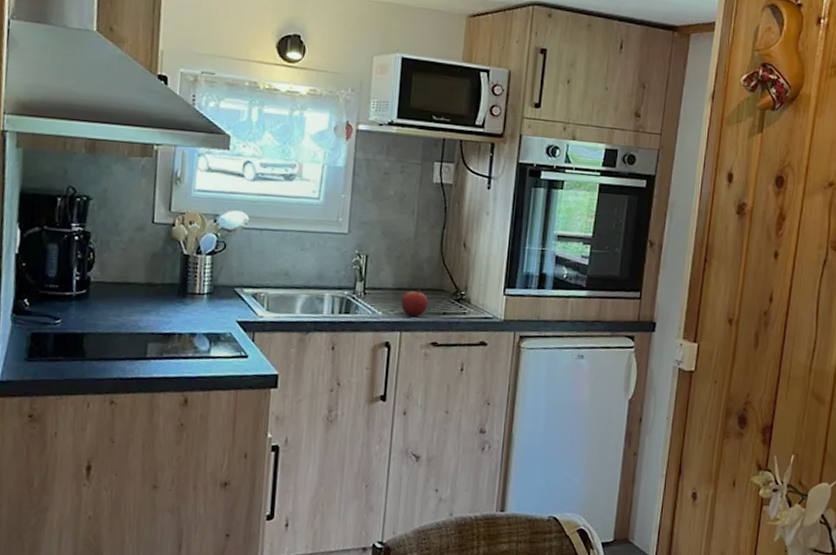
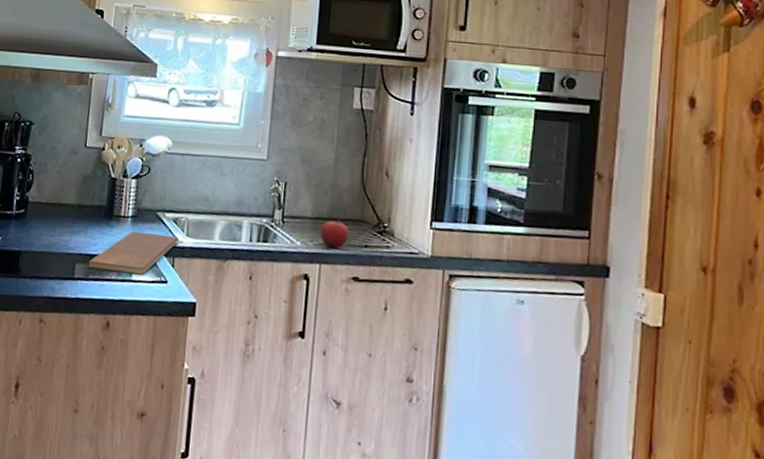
chopping board: none [162,307,260,351] -> present [88,231,180,275]

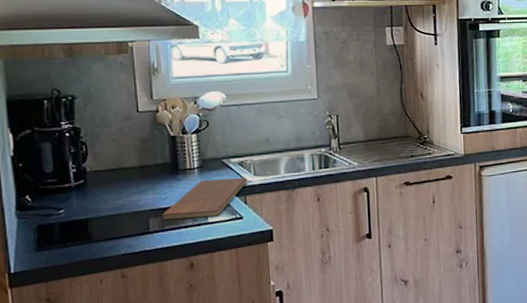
fruit: present [320,219,349,249] -> none [372,138,397,163]

